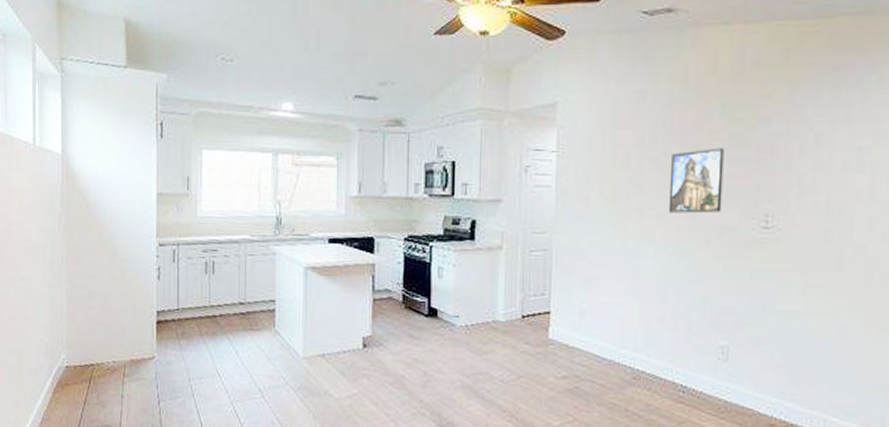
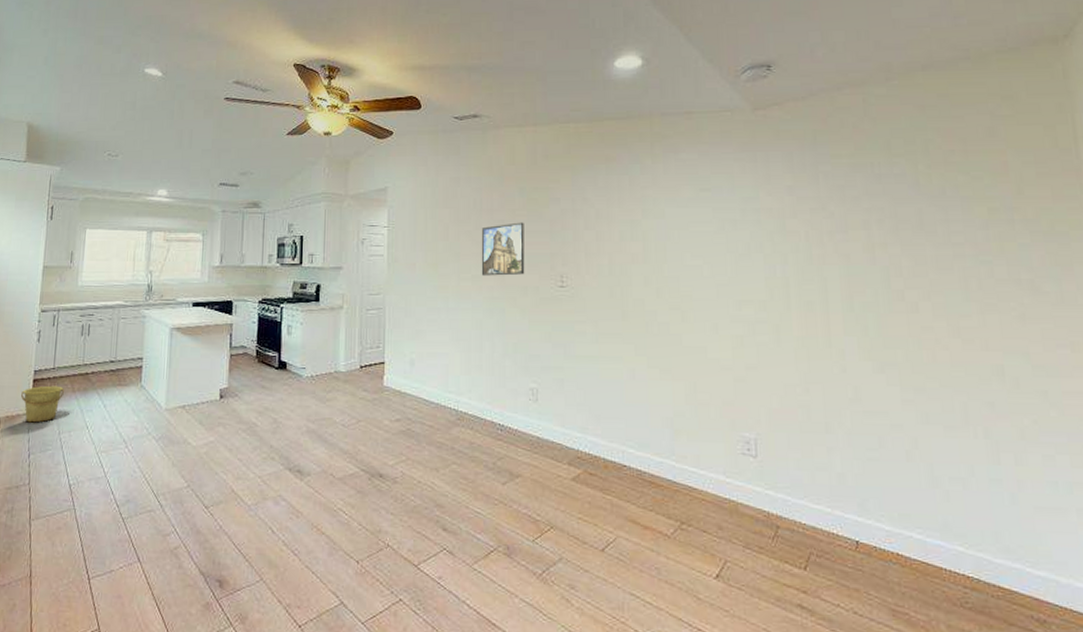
bucket: none [145,328,191,368] -> present [21,385,64,423]

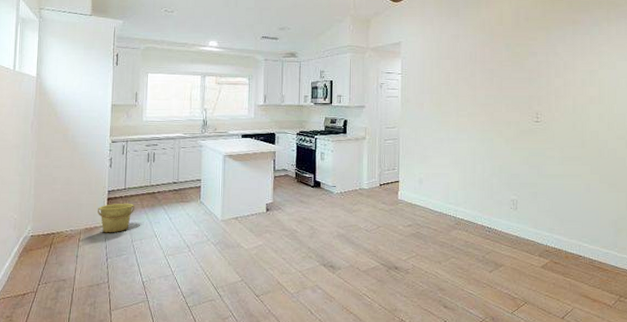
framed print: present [481,222,525,276] -> none [475,71,509,113]

